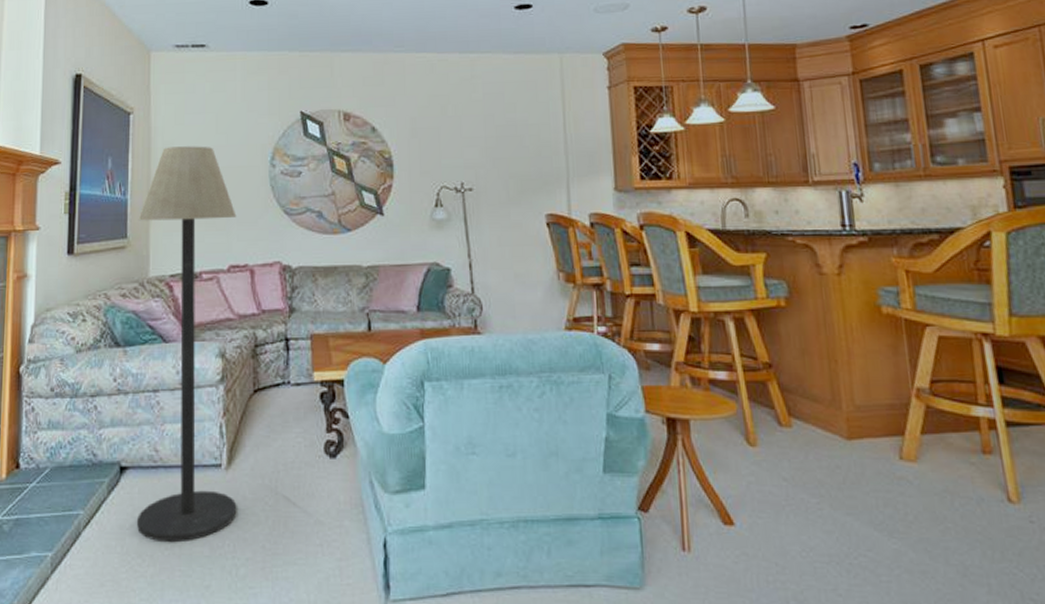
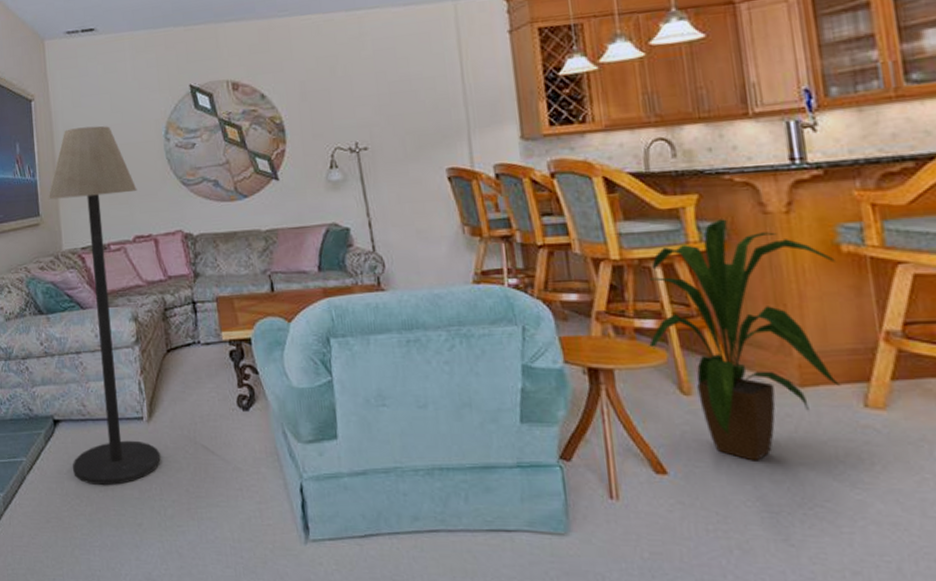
house plant: none [720,277,881,512] -> present [648,219,841,461]

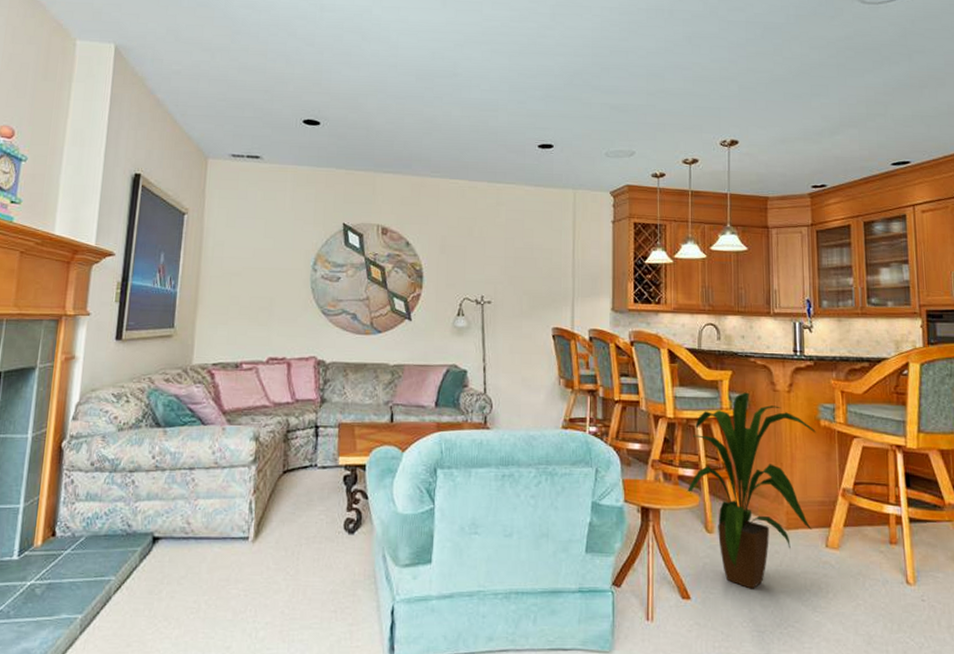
floor lamp: present [48,126,161,486] -> none [165,247,278,608]

